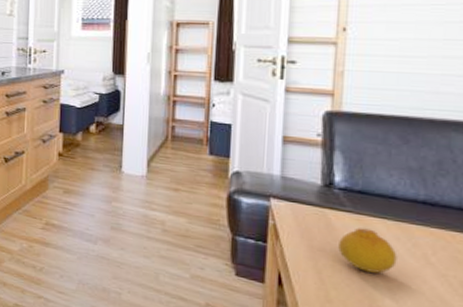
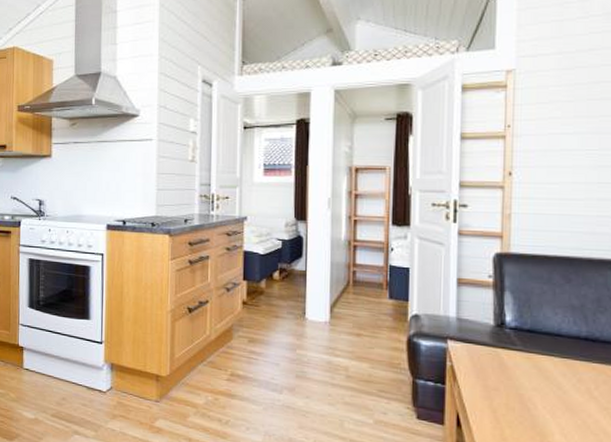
fruit: present [338,228,397,274] -> none [511,366,564,410]

